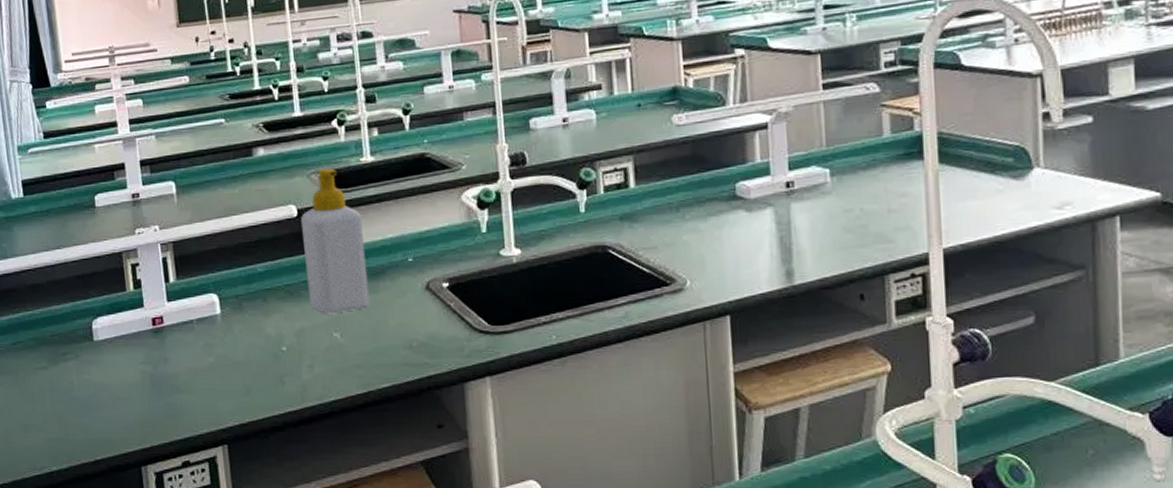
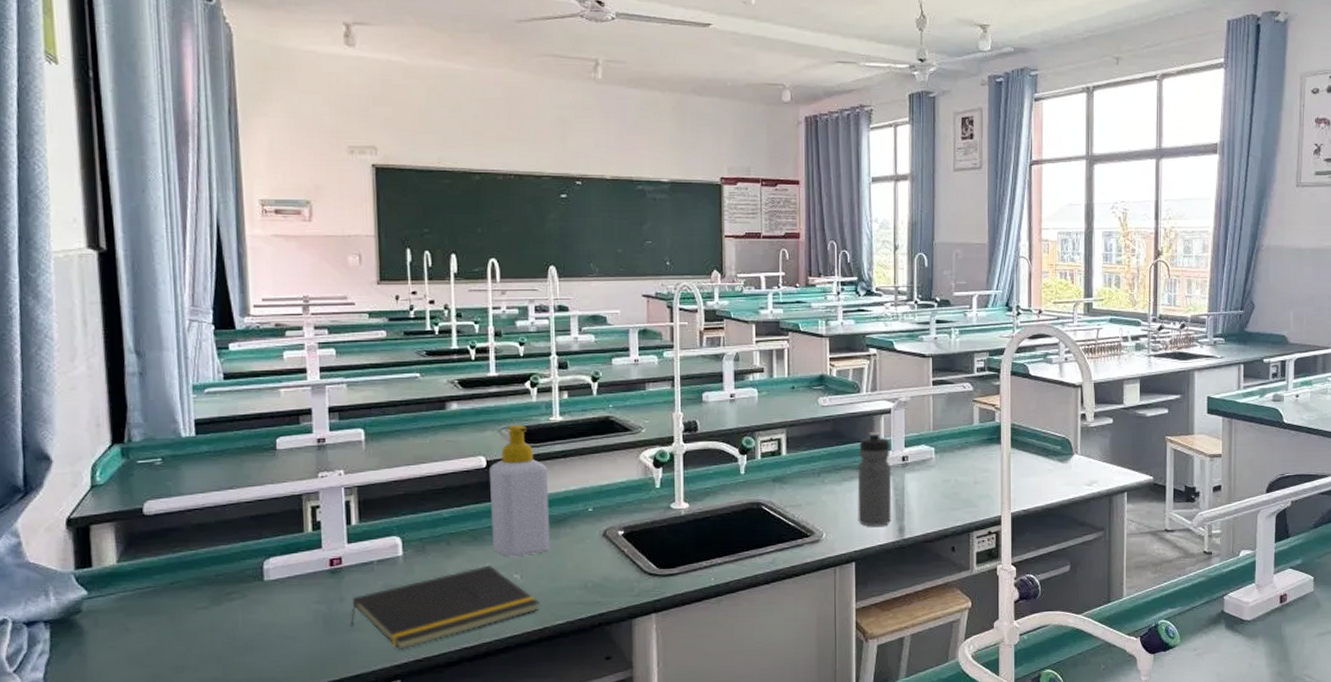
notepad: none [175,323,363,413] -> present [350,565,540,650]
water bottle: none [727,153,775,271] -> present [857,432,892,527]

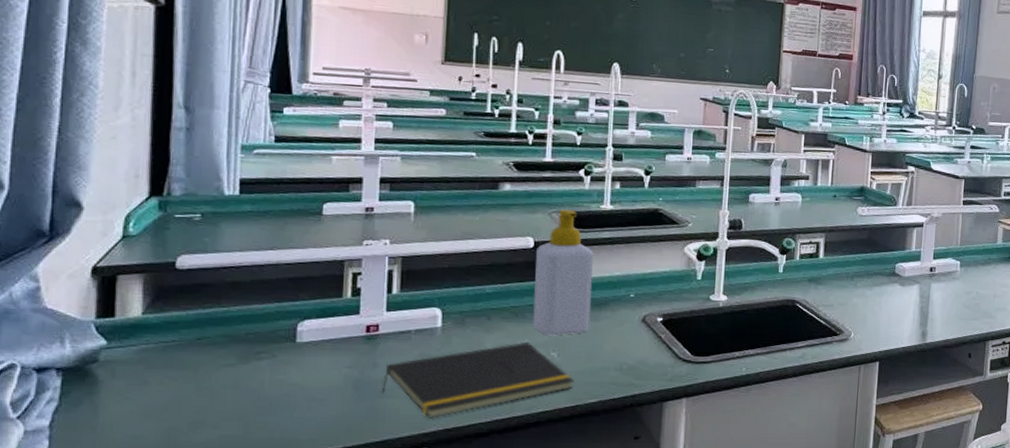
water bottle: present [857,432,892,527] -> none [885,243,920,330]

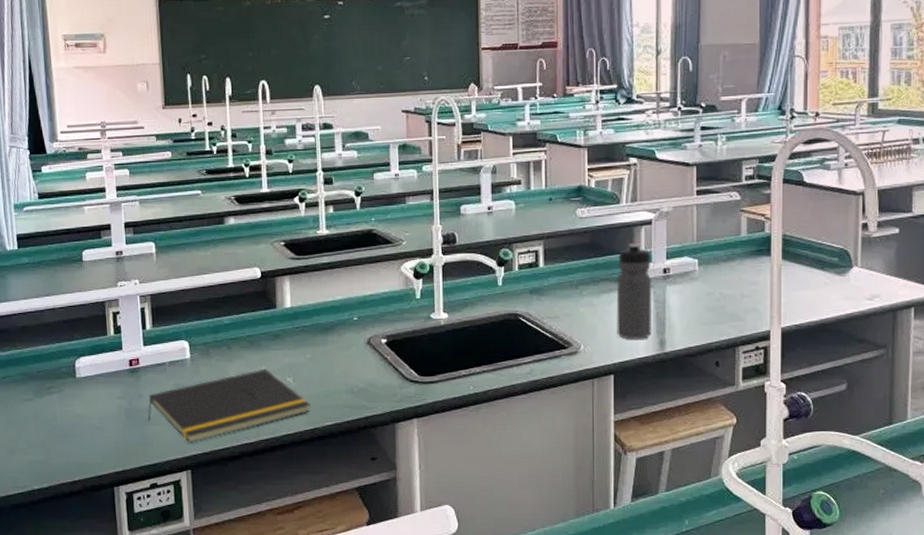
soap bottle: present [532,209,593,336] -> none [264,237,320,362]
water bottle: none [885,243,920,330] -> present [616,244,652,339]

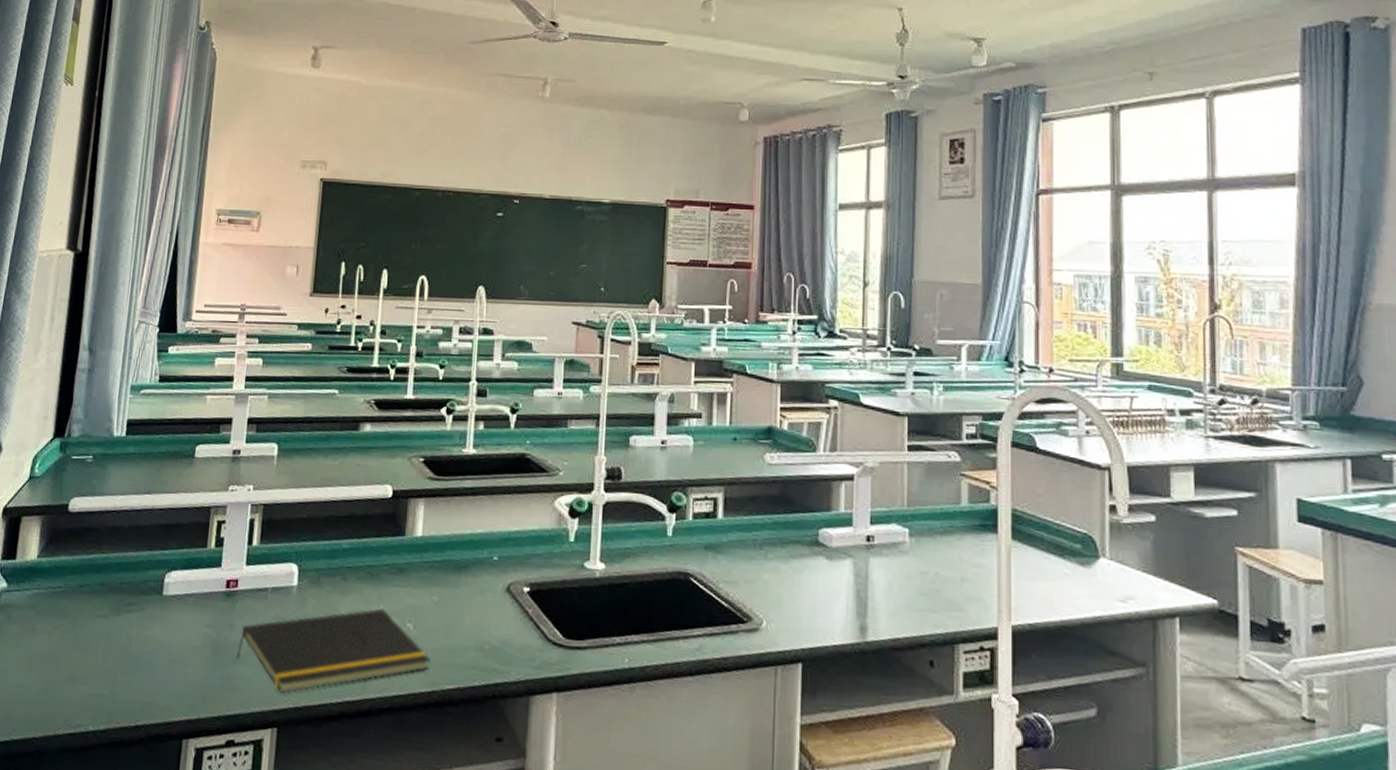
water bottle: present [616,244,652,339] -> none [807,501,853,622]

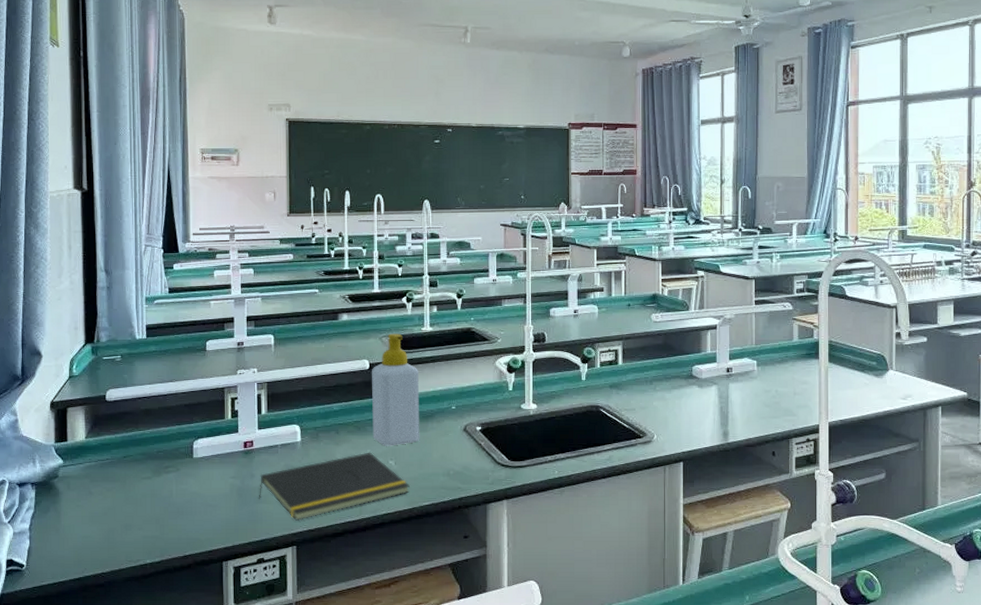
soap bottle: none [388,453,454,604] -> present [372,333,420,446]

